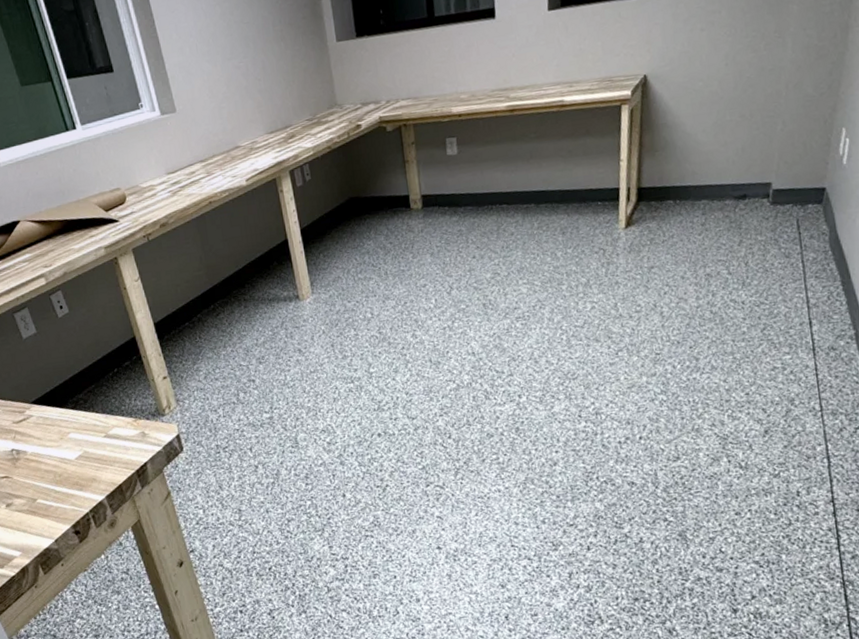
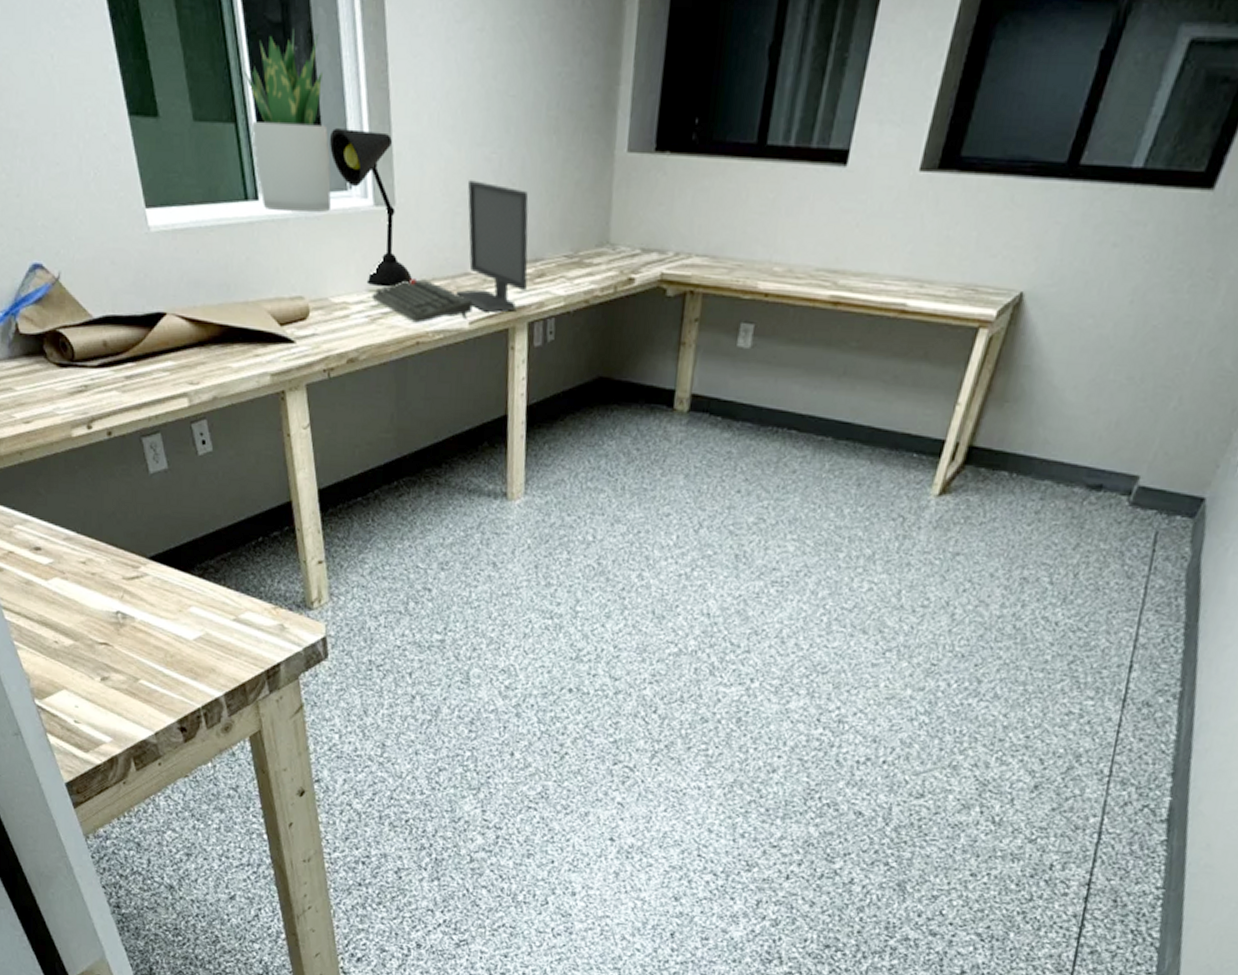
planter: none [53,11,130,134] -> present [244,28,332,213]
desk lamp: none [120,65,198,170] -> present [329,128,412,288]
computer keyboard: none [170,157,247,189] -> present [372,278,473,323]
computer monitor: none [225,82,283,170] -> present [456,180,529,312]

